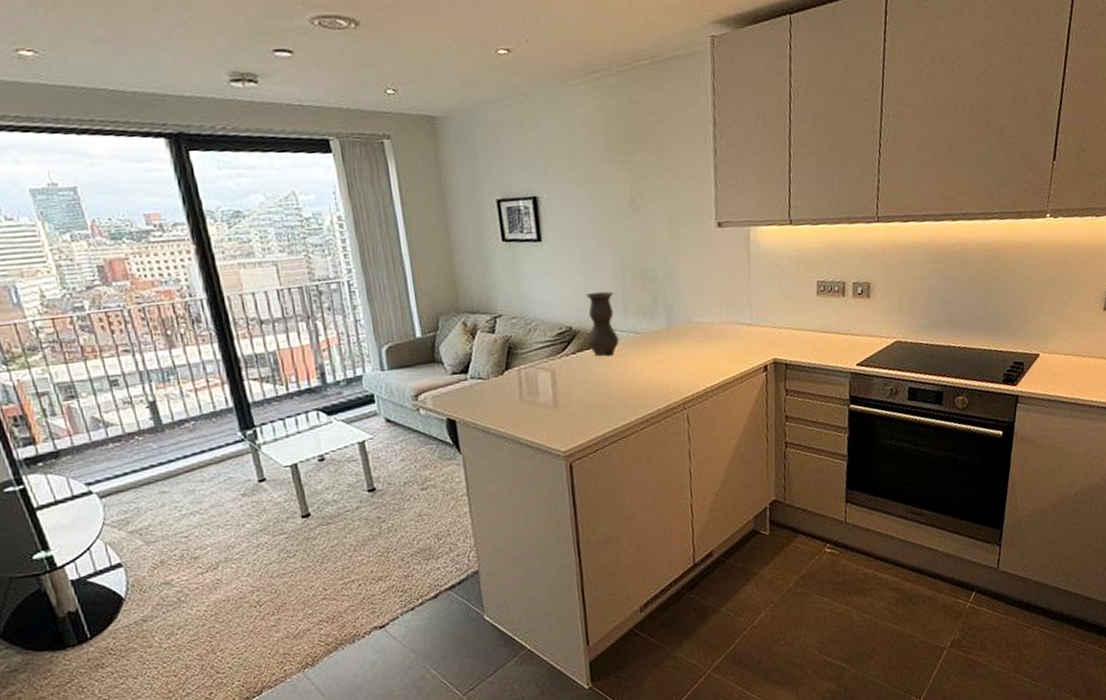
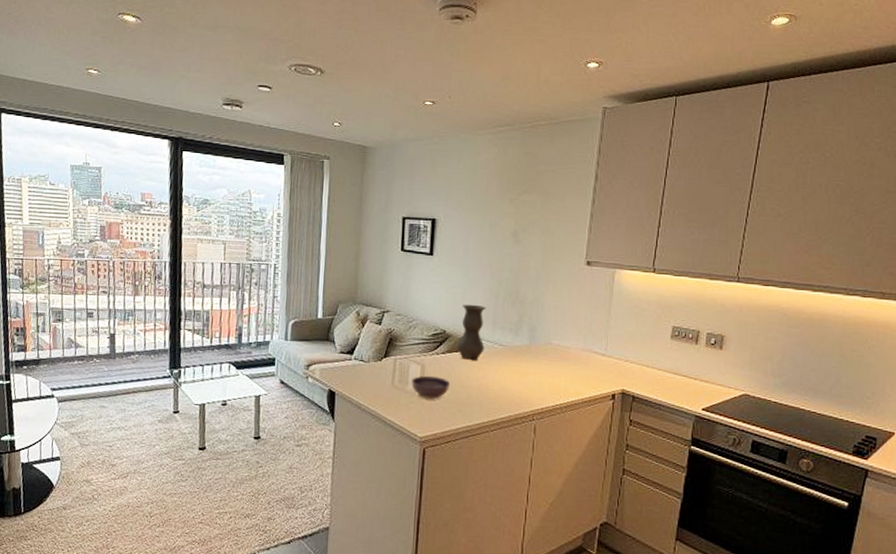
bowl: none [542,380,588,408] -> present [411,375,451,399]

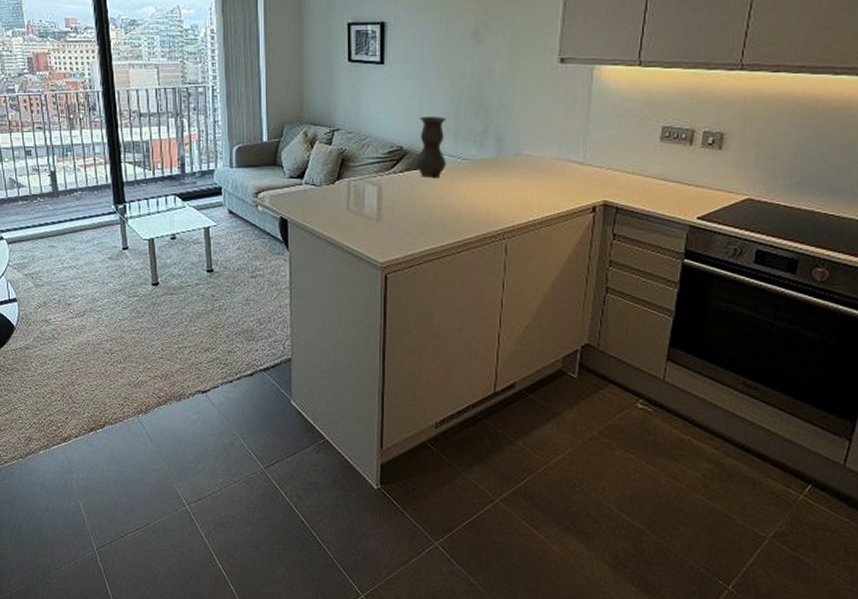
bowl: present [411,375,451,399] -> none [368,197,411,221]

